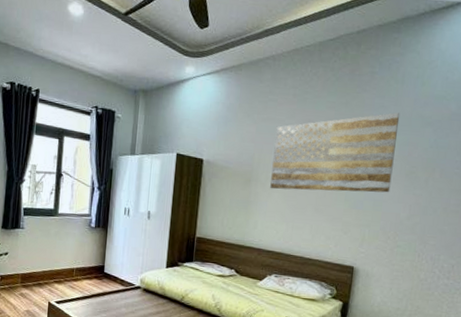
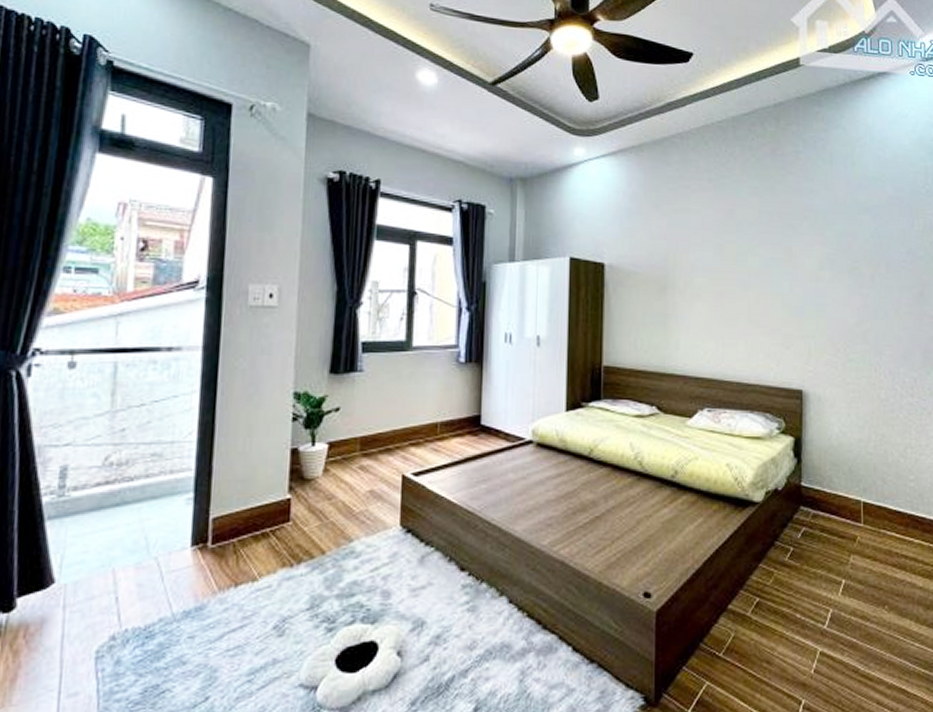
wall art: present [270,112,400,193] -> none [691,198,833,298]

